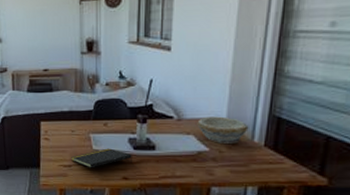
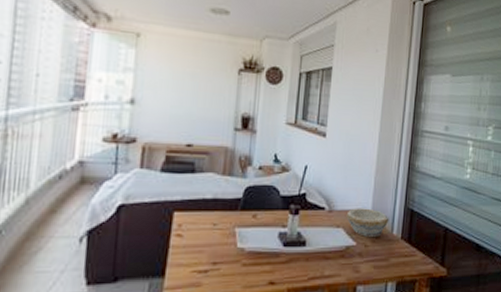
notepad: present [71,148,132,168] -> none [209,245,281,273]

